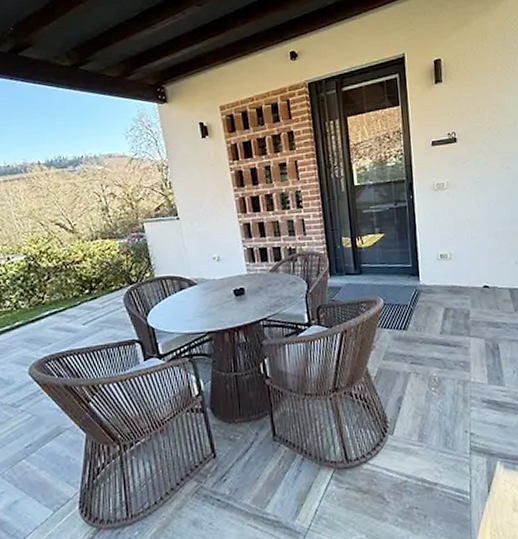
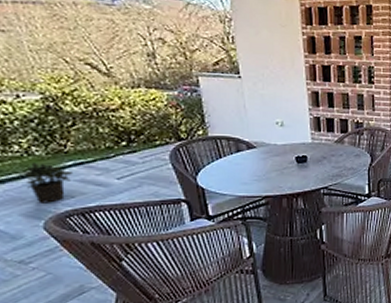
potted plant: none [13,314,49,351] -> present [23,162,72,203]

